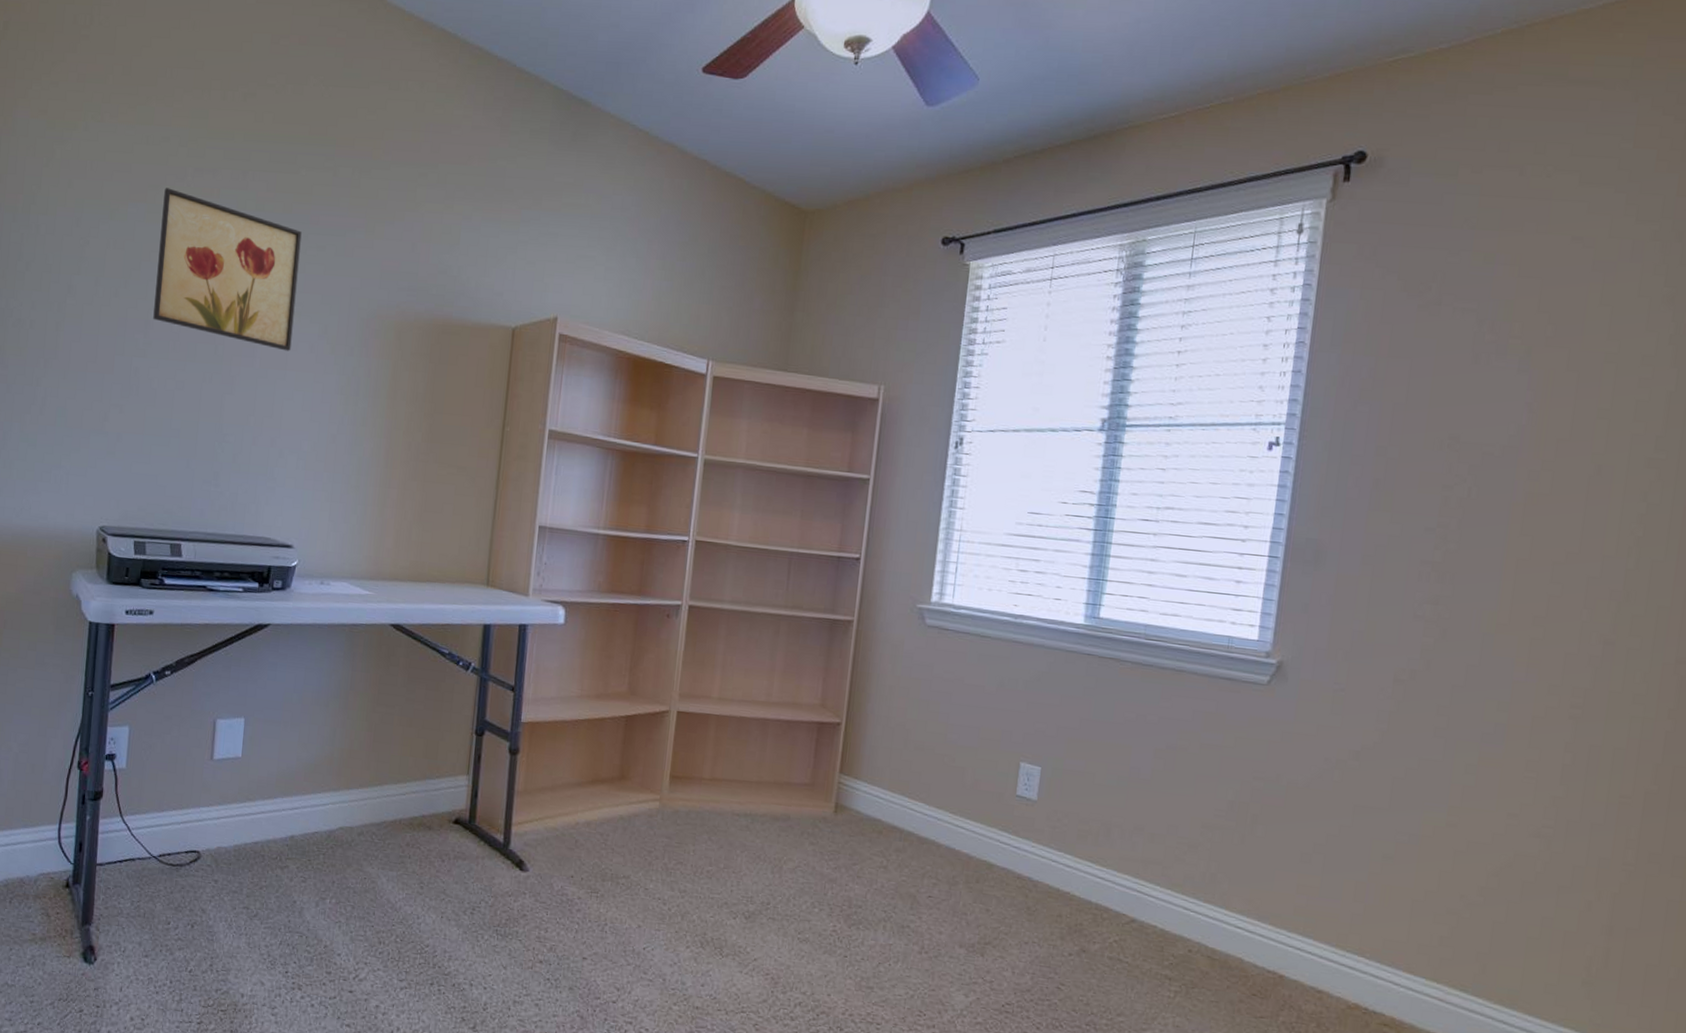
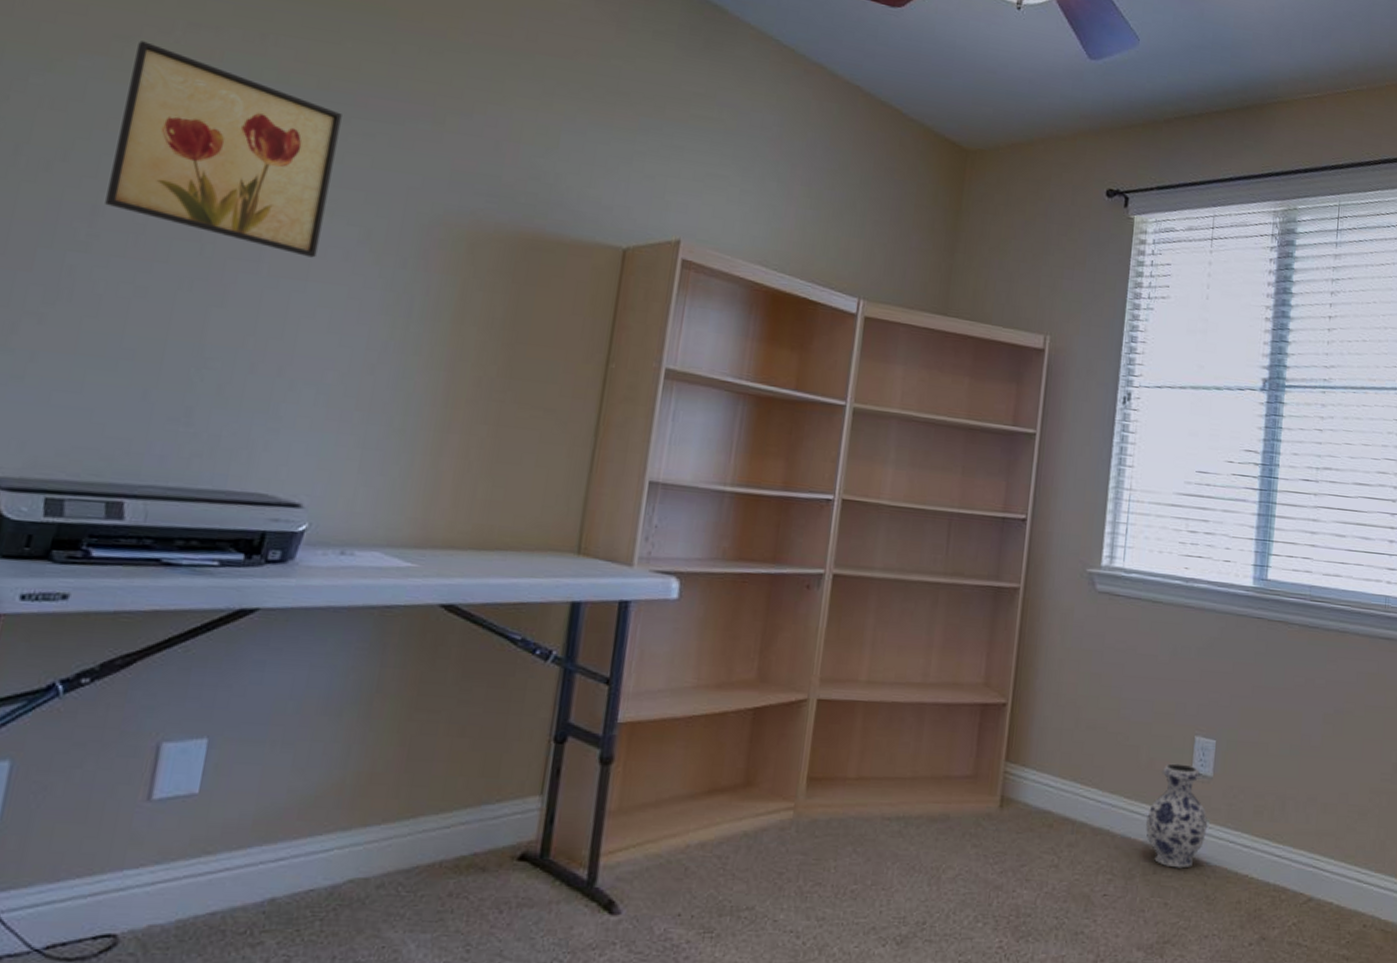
vase: none [969,785,1031,880] -> present [1145,763,1208,869]

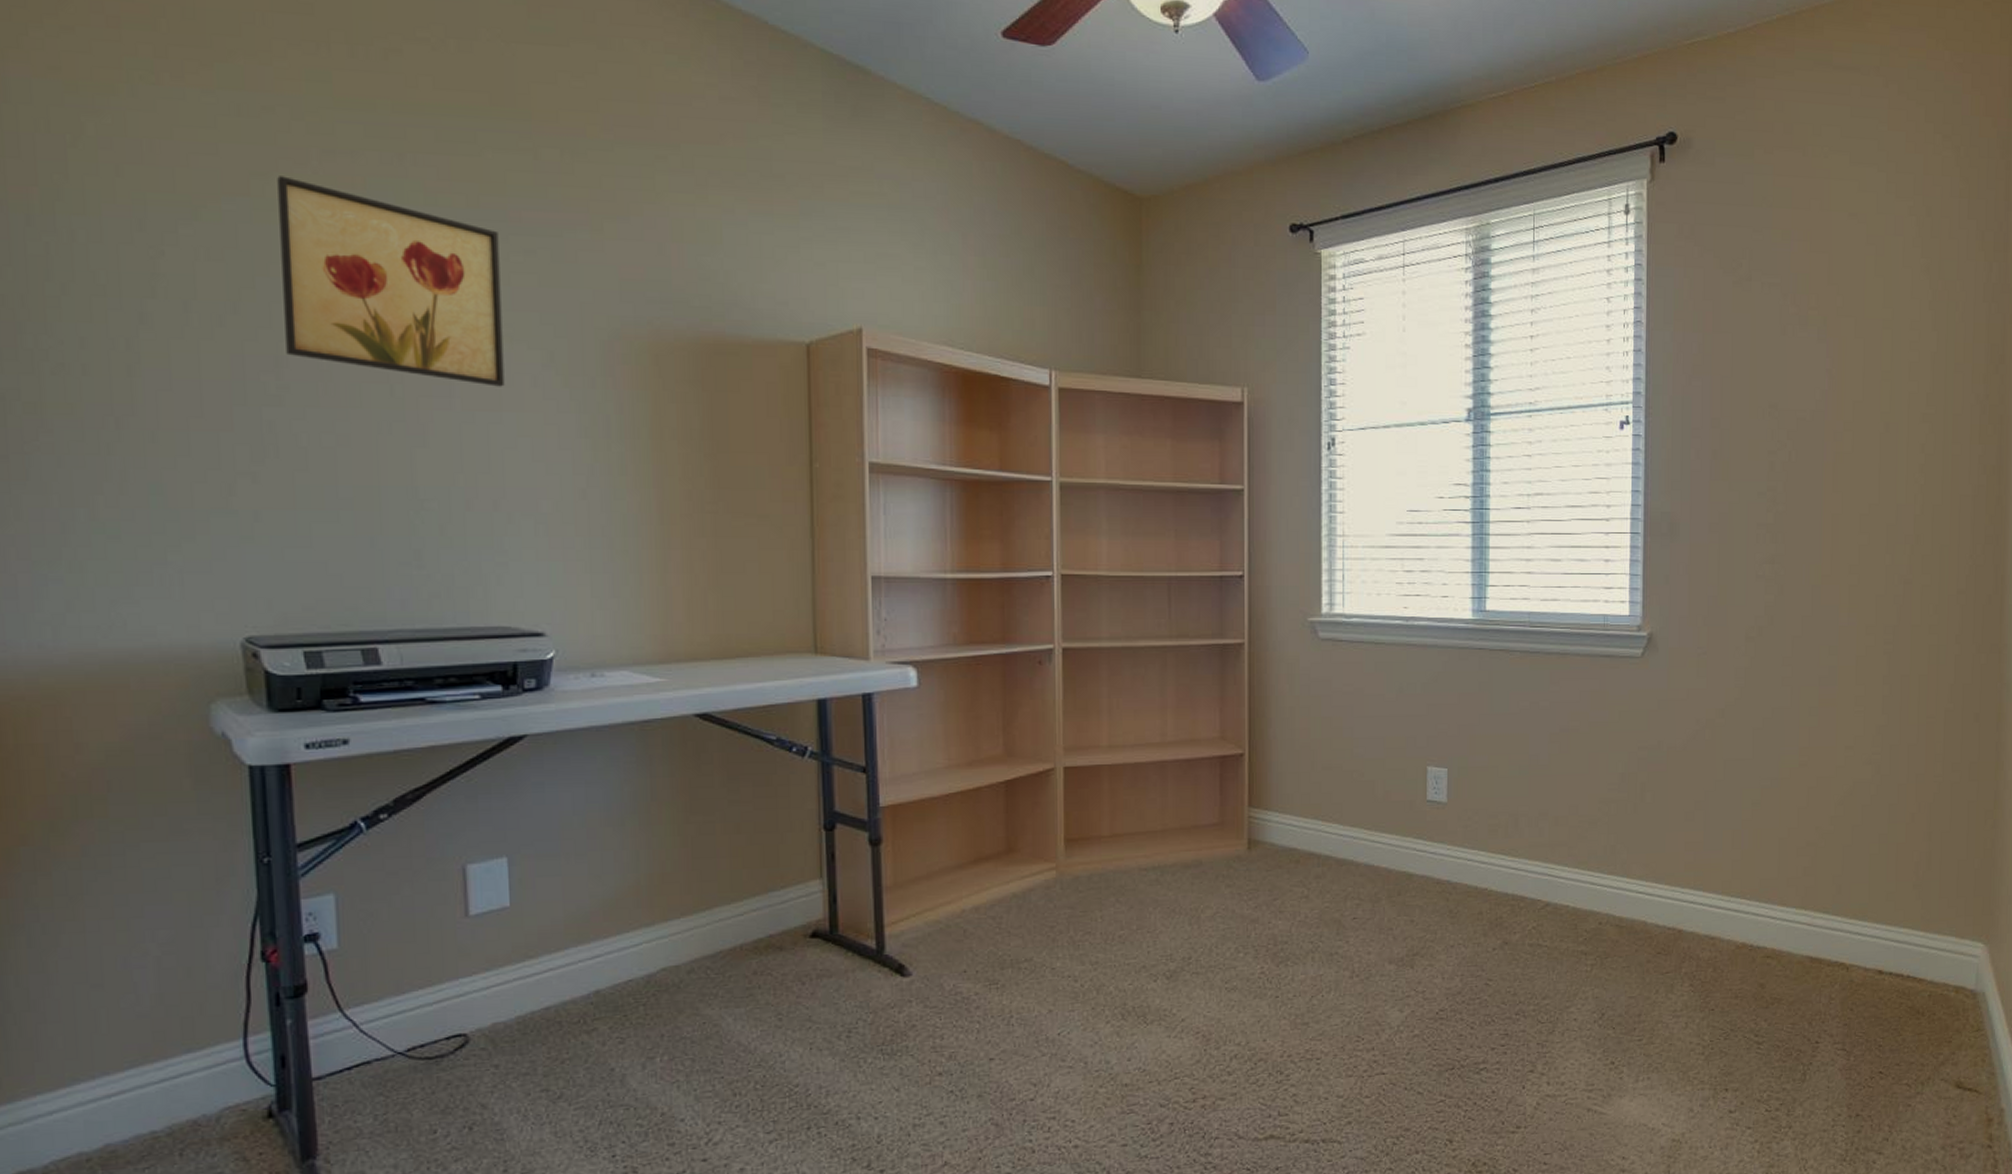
vase: present [1145,763,1208,869] -> none [1386,793,1446,888]

